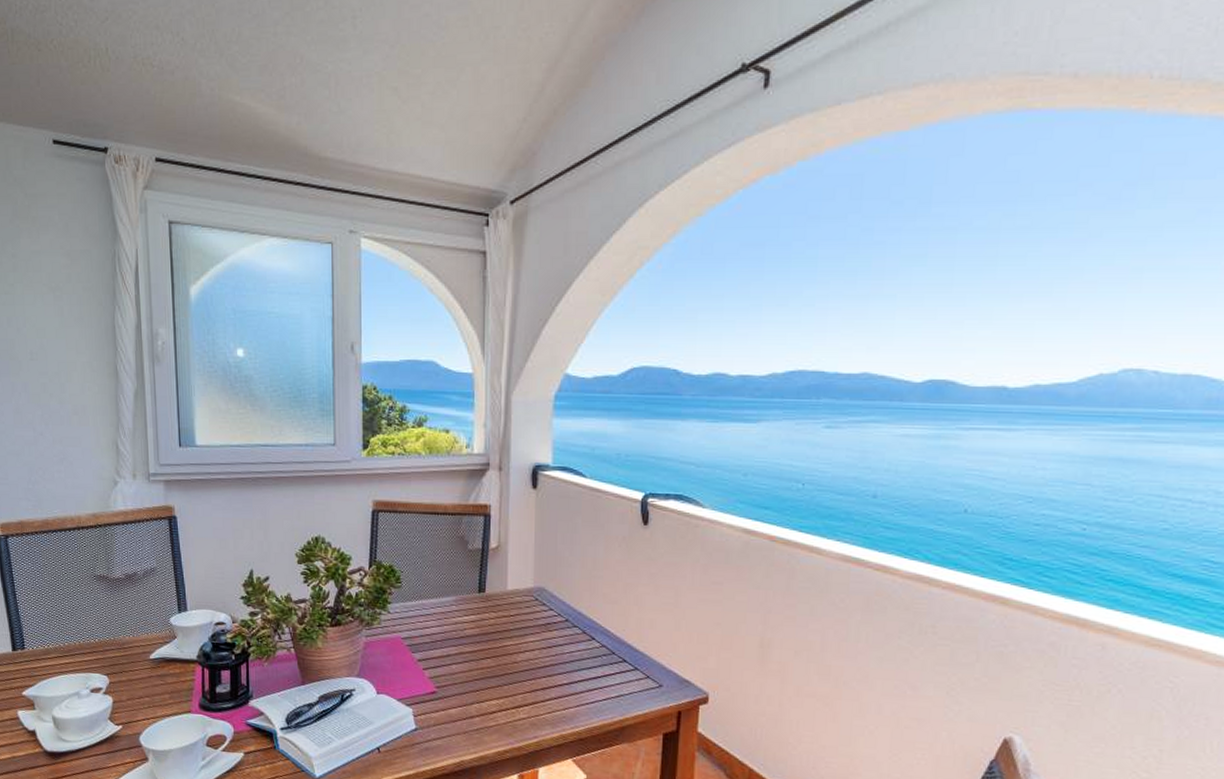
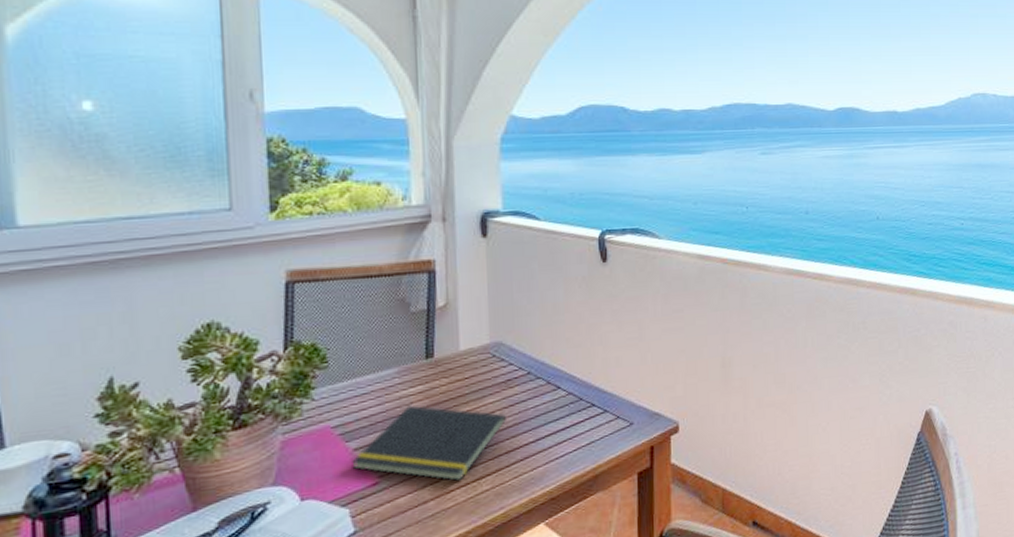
notepad: none [416,631,544,706] -> present [352,405,506,482]

